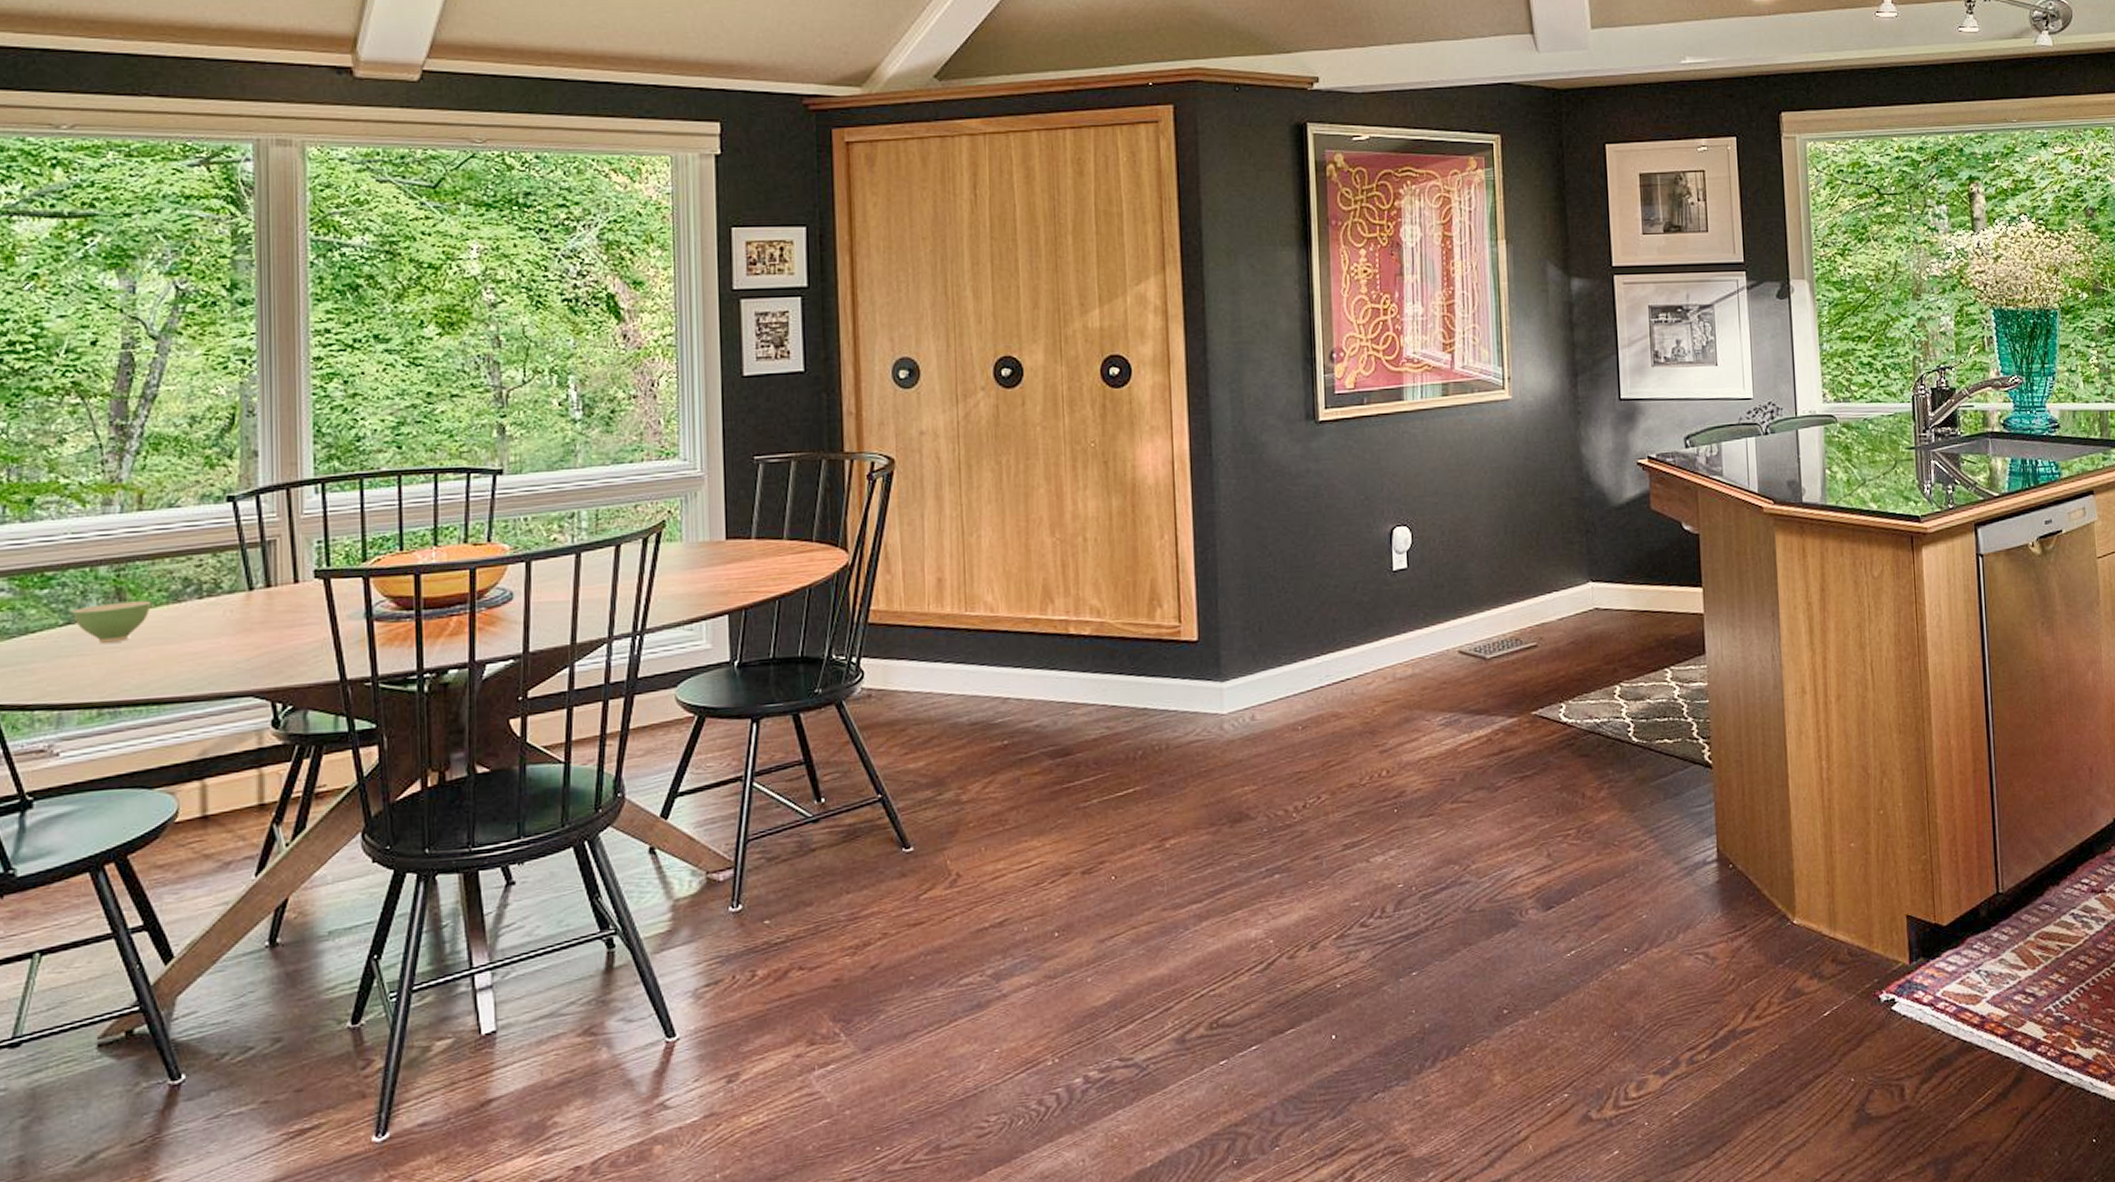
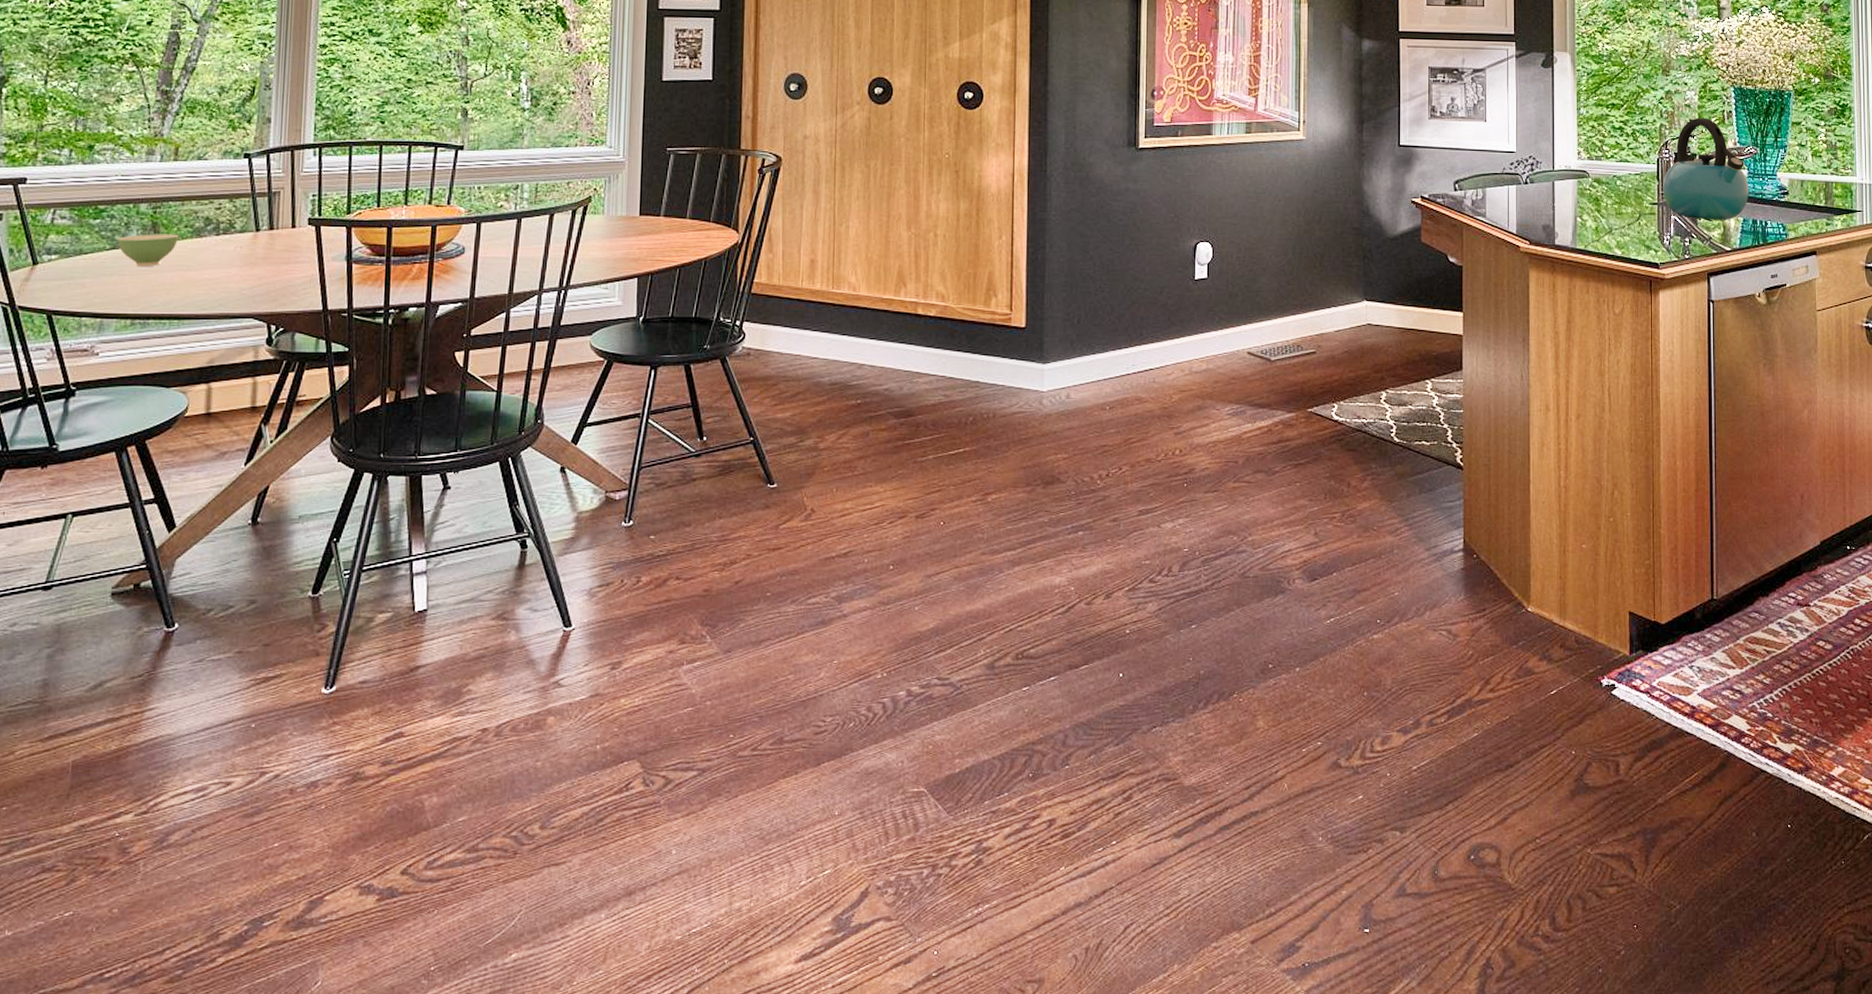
kettle: none [1920,346,2016,462] -> present [1663,117,1749,219]

